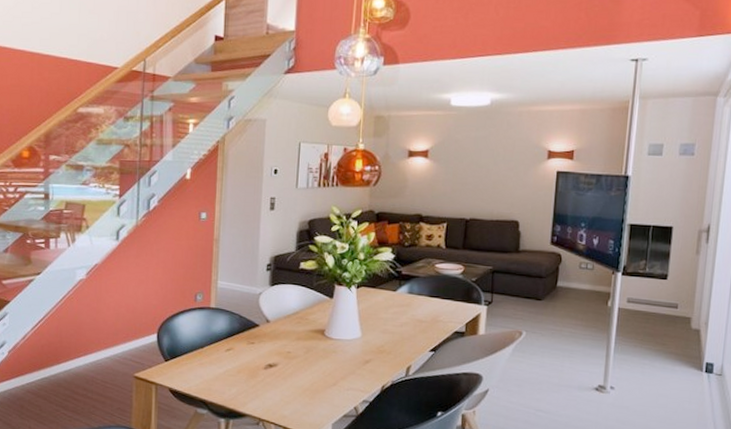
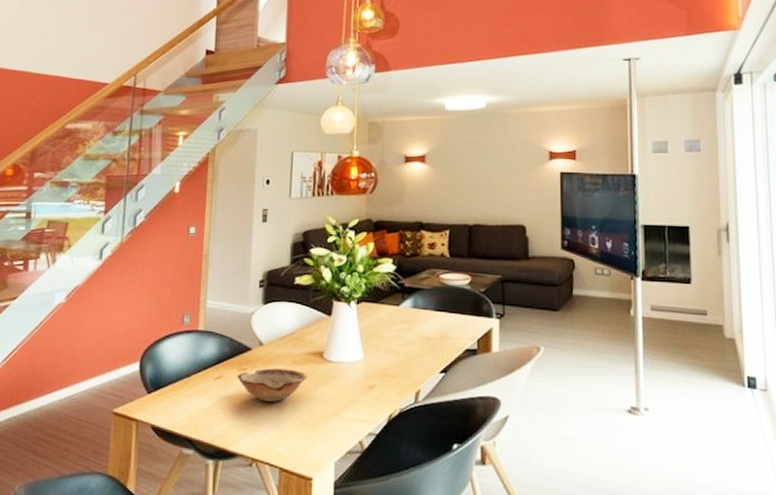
bowl: none [246,342,310,372] -> present [237,368,307,402]

